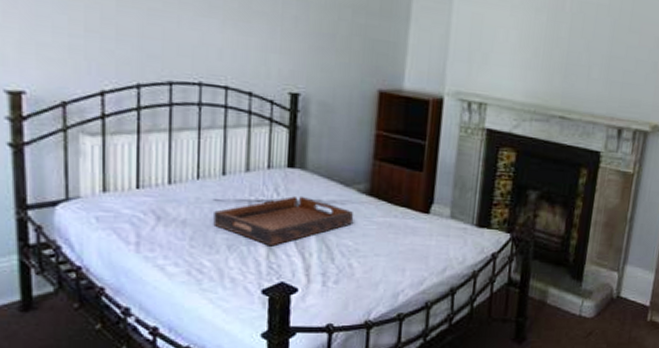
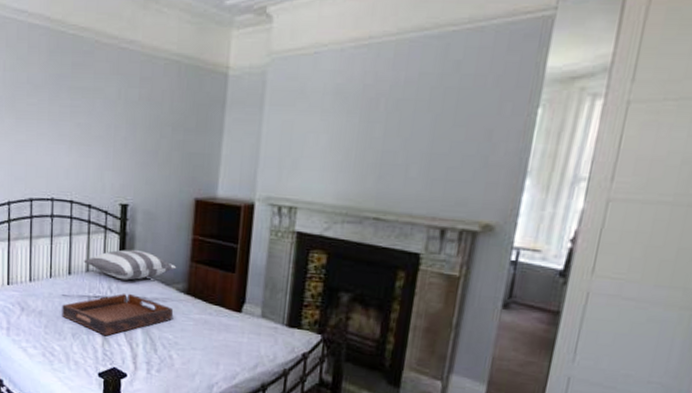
pillow: none [242,145,358,182] -> present [83,249,177,281]

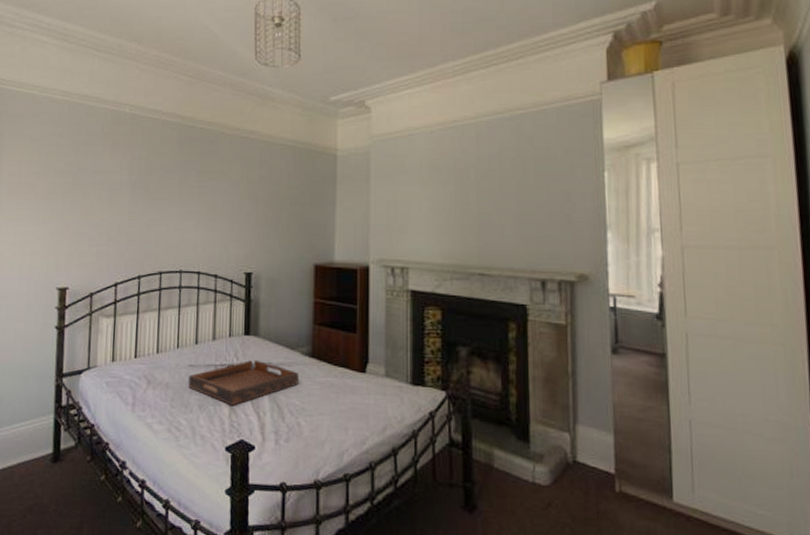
pillow: present [83,249,177,281] -> none [210,315,301,347]

